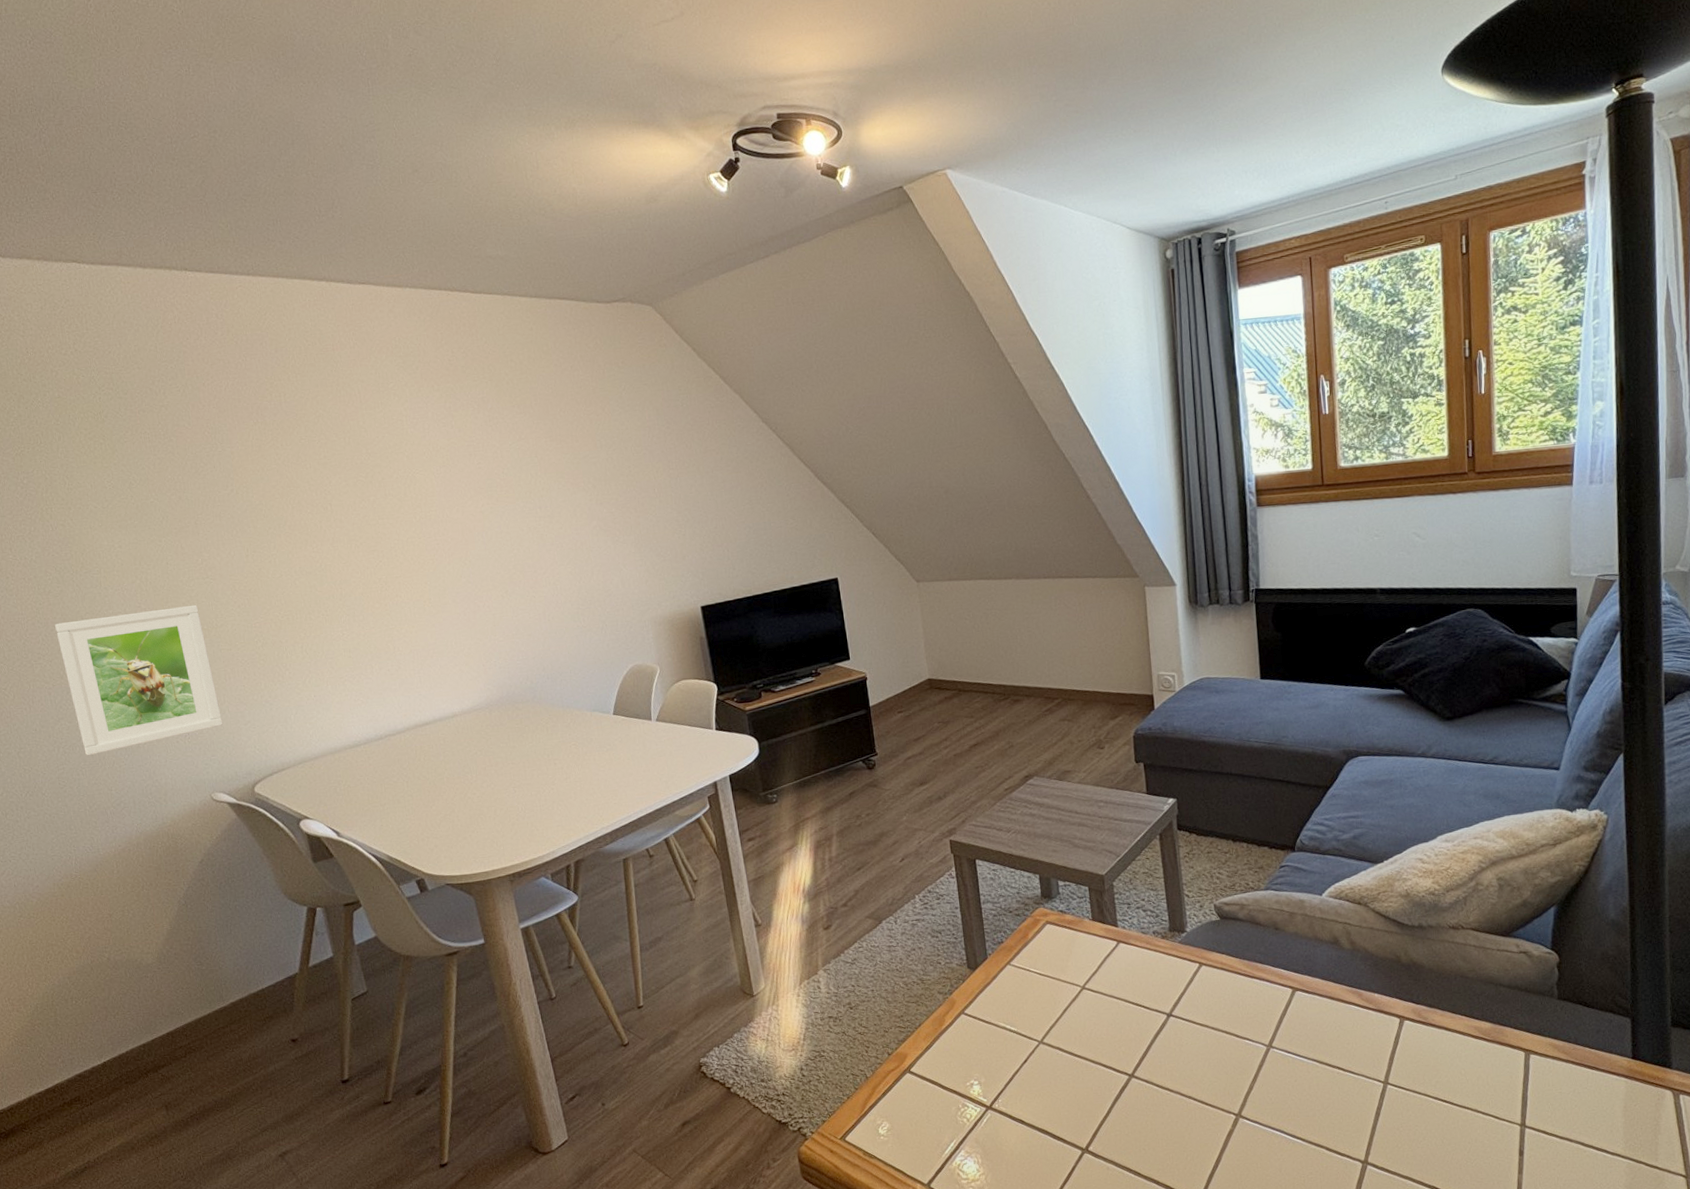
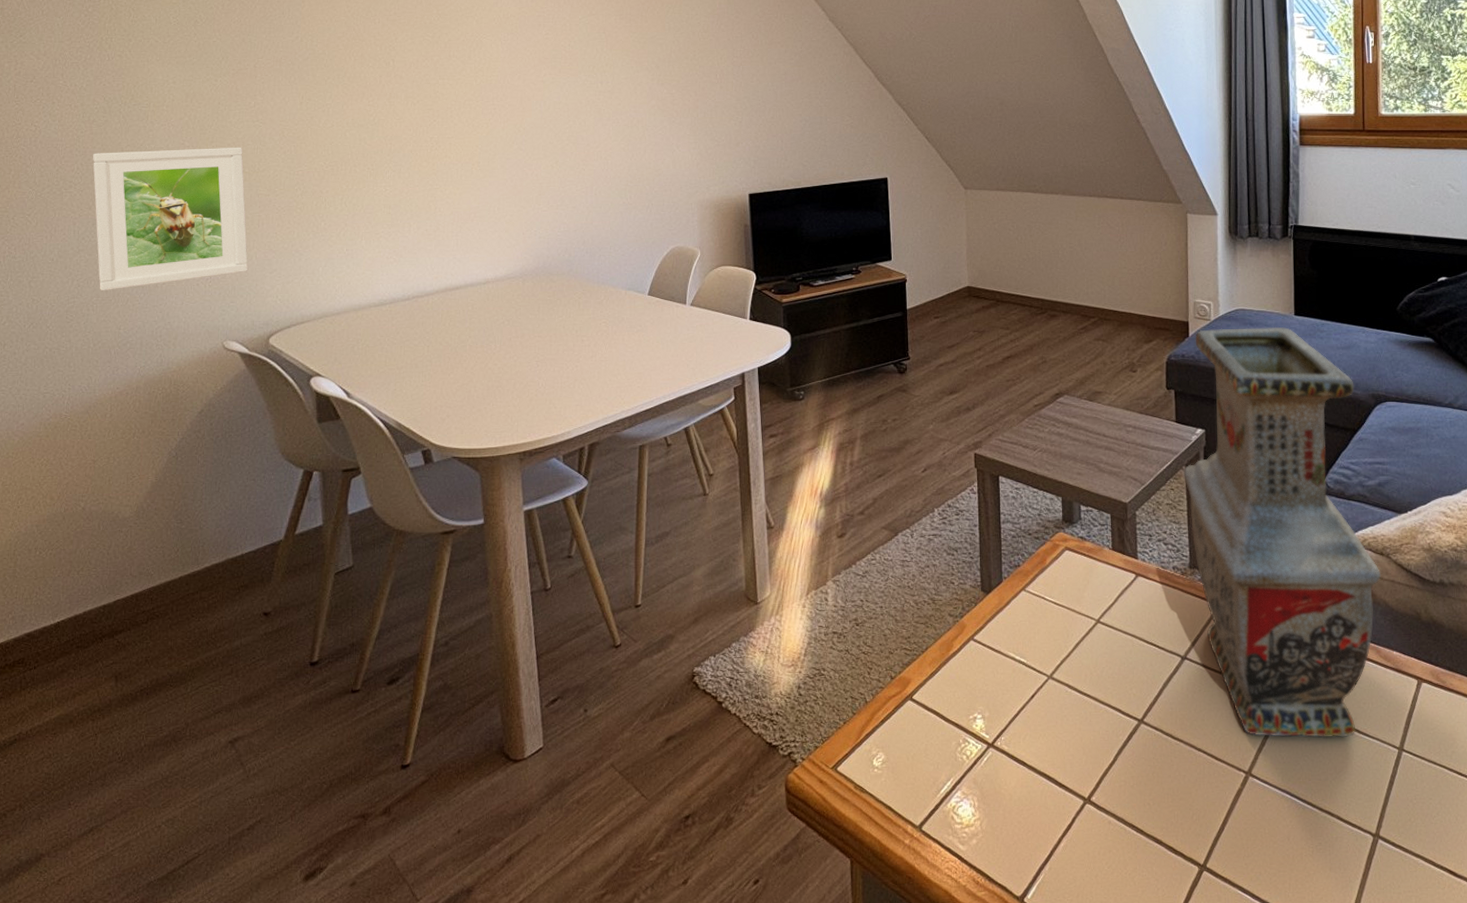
vase: none [1157,692,1360,1081] -> present [1182,326,1382,738]

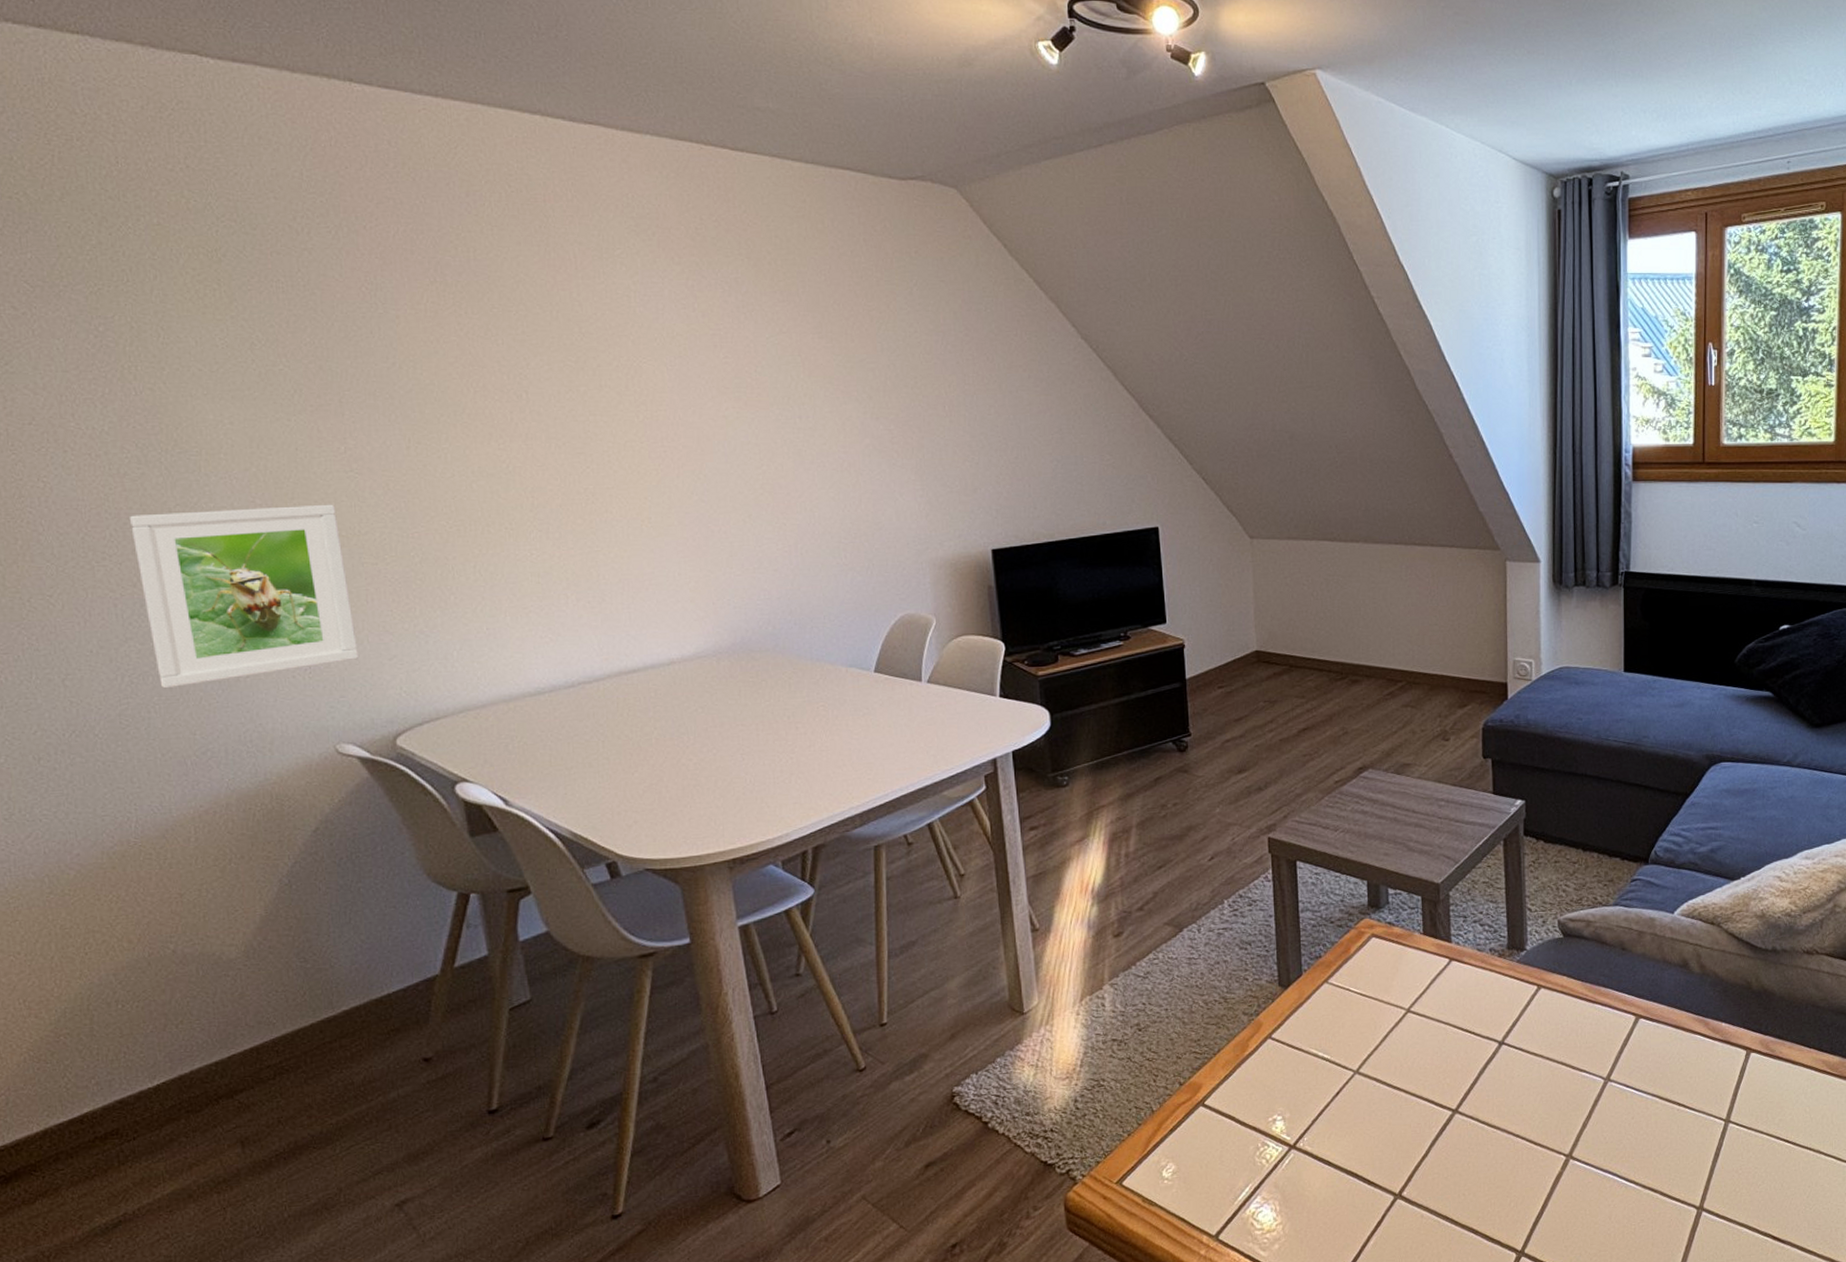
vase: present [1182,326,1382,738] -> none [1500,685,1712,1118]

